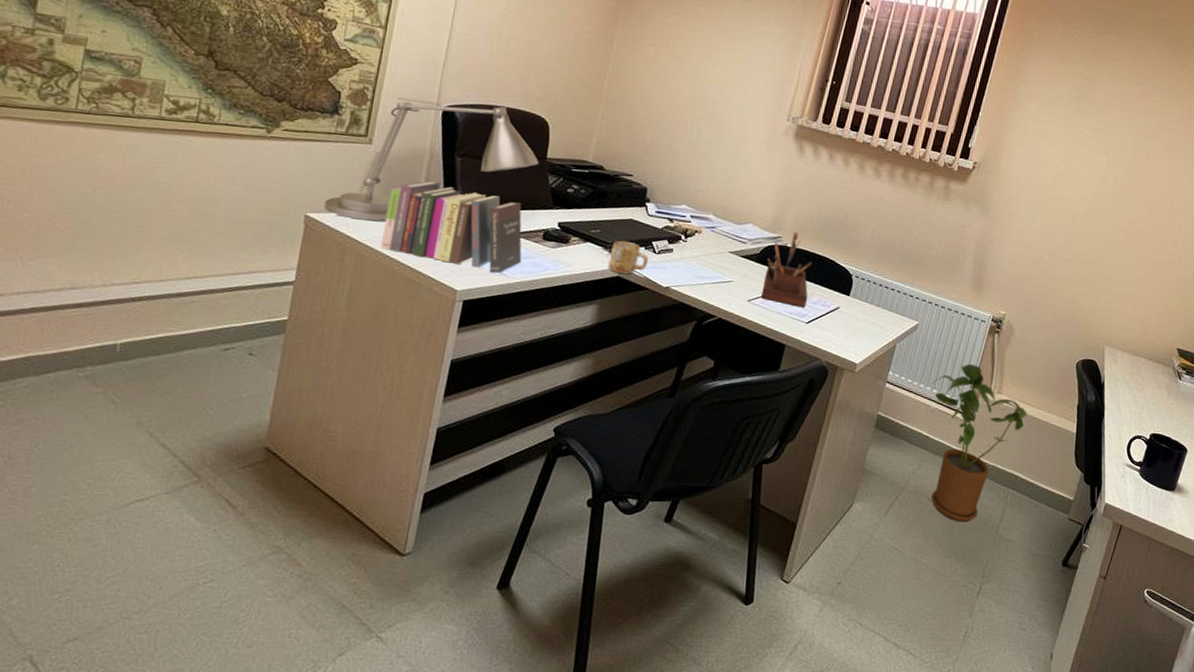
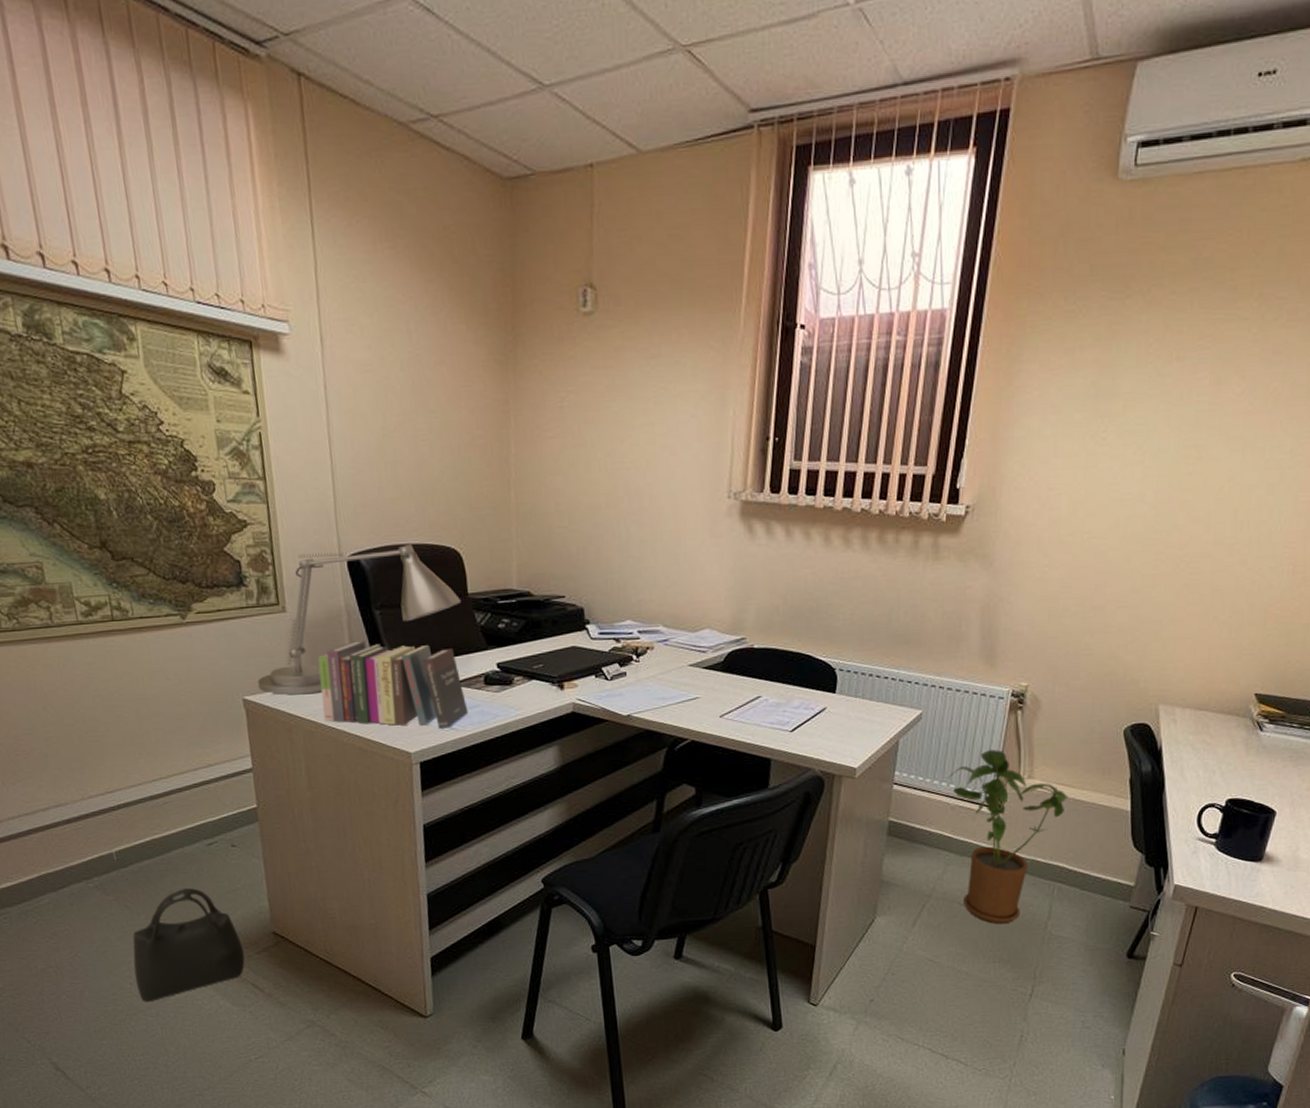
handbag: none [94,391,229,507] -> present [132,888,245,1002]
mug: present [608,240,649,275] -> none [559,671,603,709]
desk organizer: present [761,232,812,308] -> none [734,630,788,715]

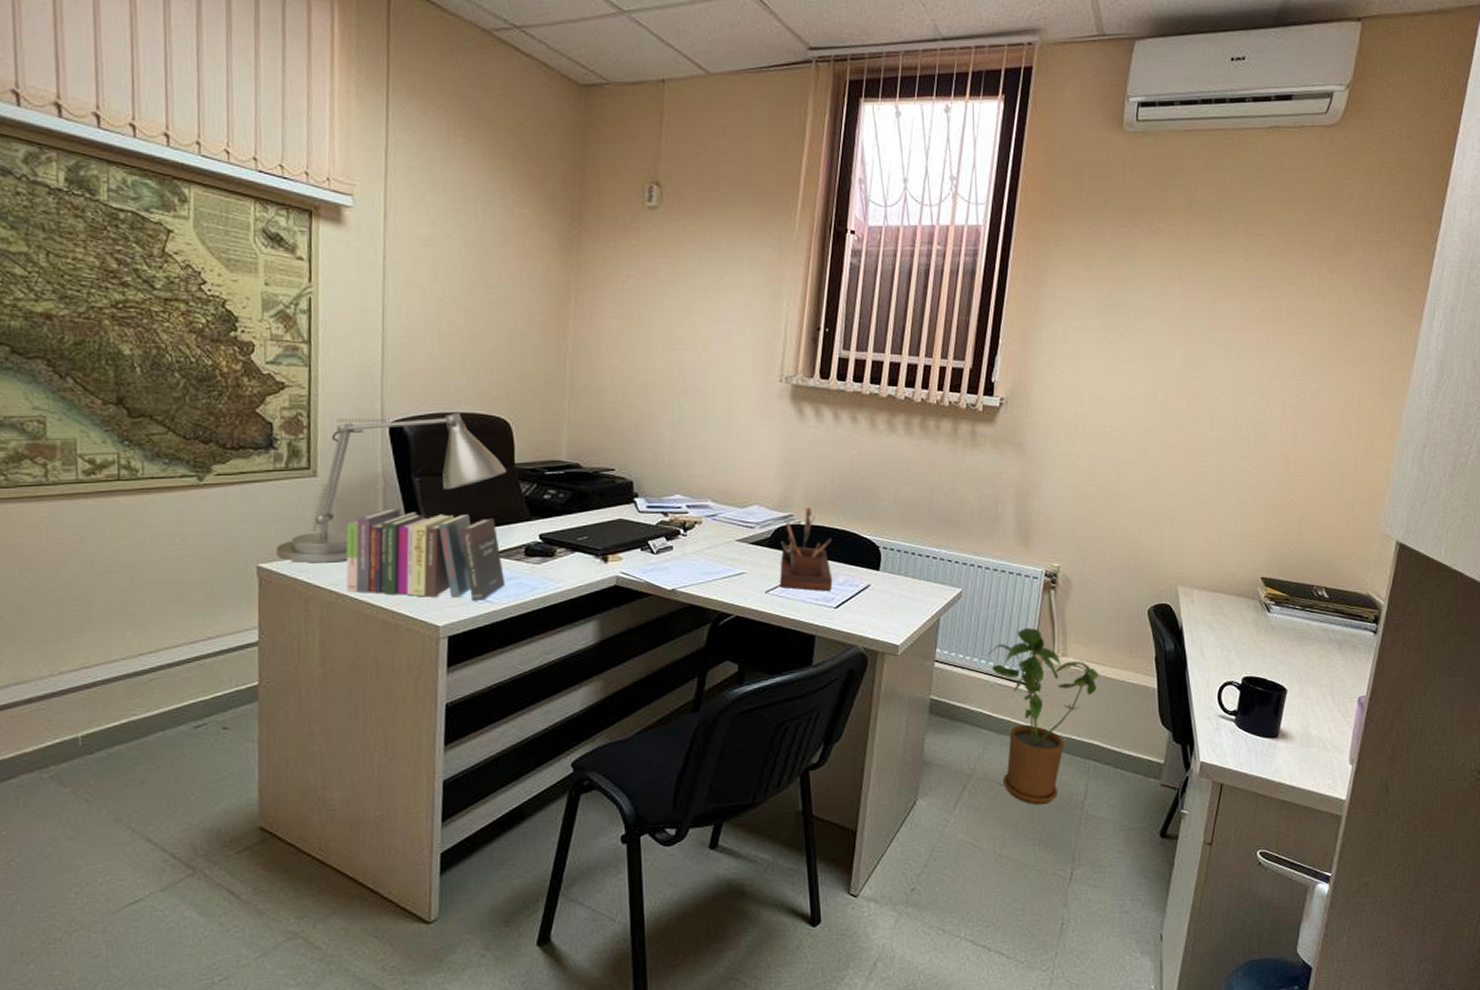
handbag: present [132,888,245,1002] -> none [83,777,223,916]
desk organizer: none [734,630,788,715] -> present [780,507,833,591]

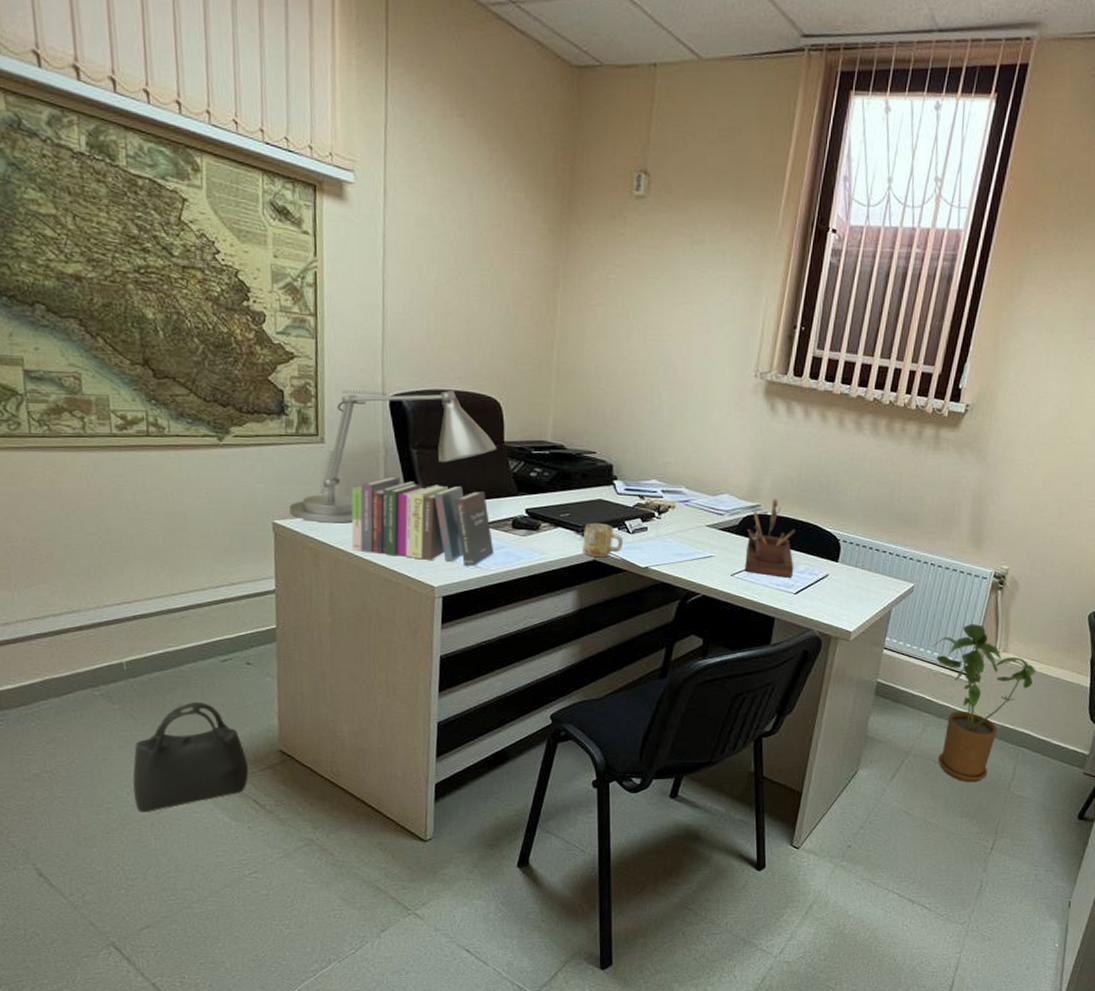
handbag: none [83,777,223,916] -> present [132,702,249,812]
mug: none [602,544,648,582] -> present [583,522,624,558]

